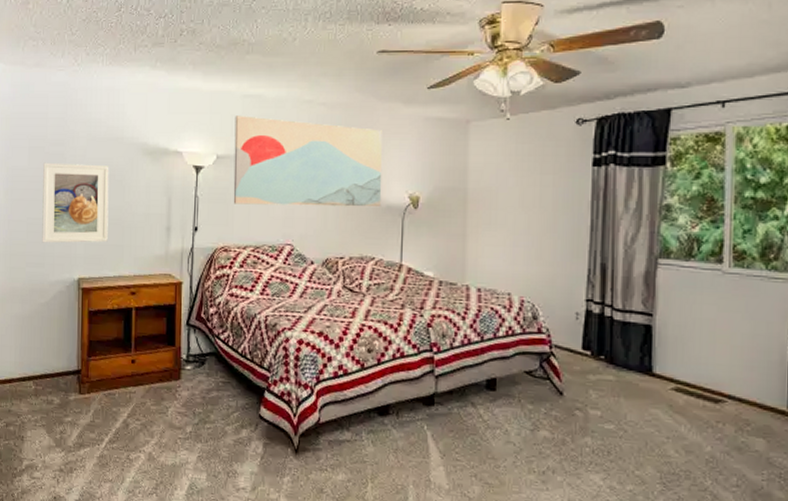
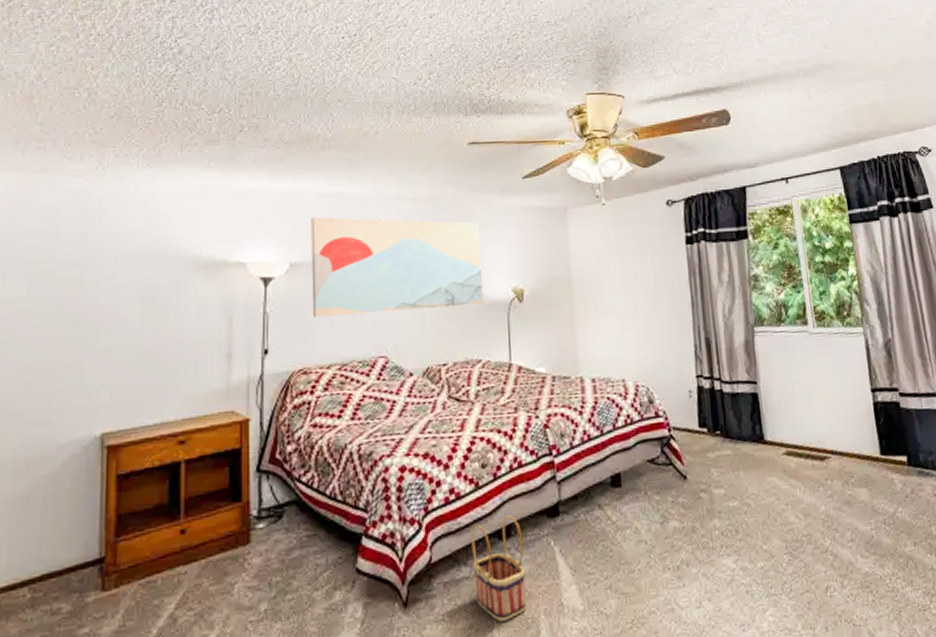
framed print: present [42,162,109,243] -> none [46,286,147,394]
basket: none [354,395,400,483] -> present [471,514,527,622]

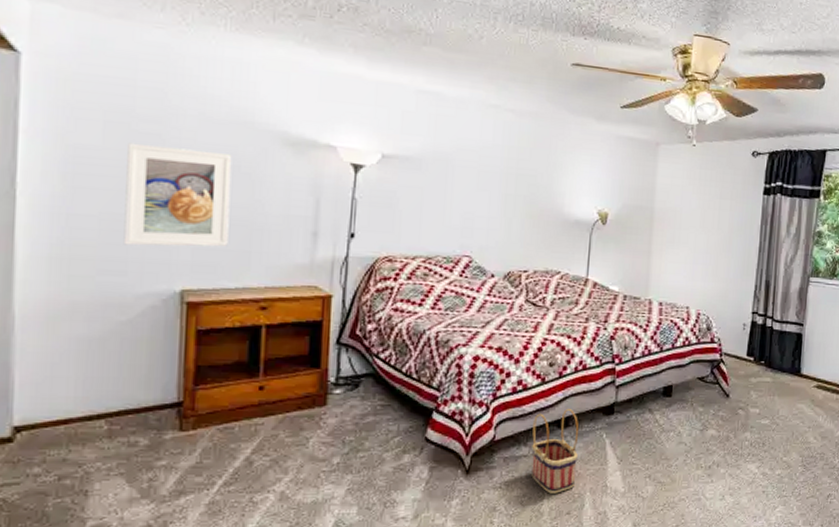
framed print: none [46,286,147,394] -> present [123,142,232,247]
wall art: present [311,216,484,317] -> none [401,112,573,222]

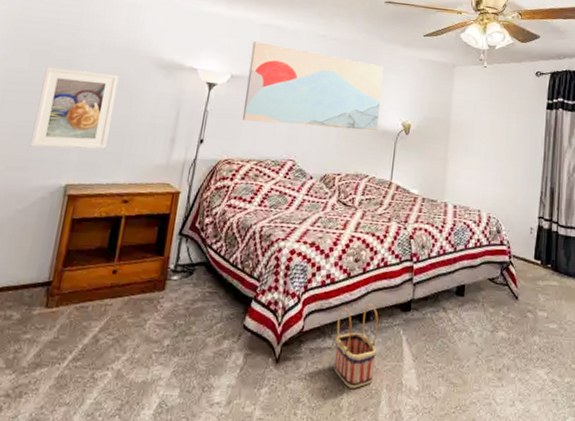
wall art: none [401,112,573,222] -> present [242,41,384,132]

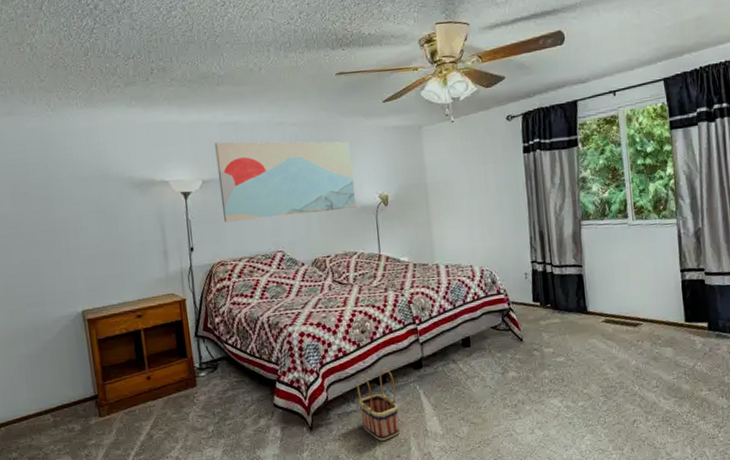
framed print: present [30,66,119,150] -> none [29,202,107,283]

